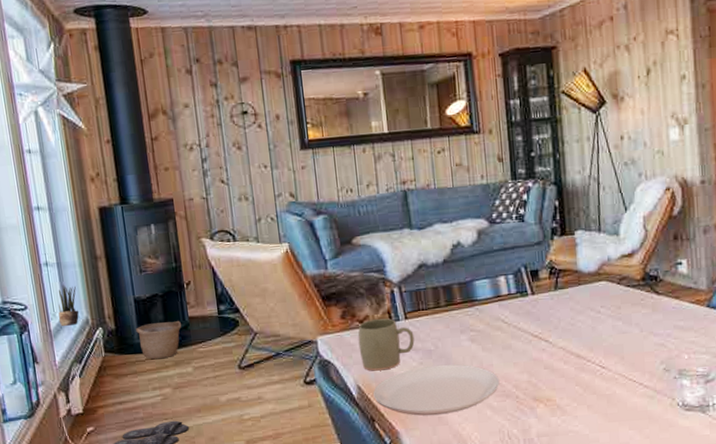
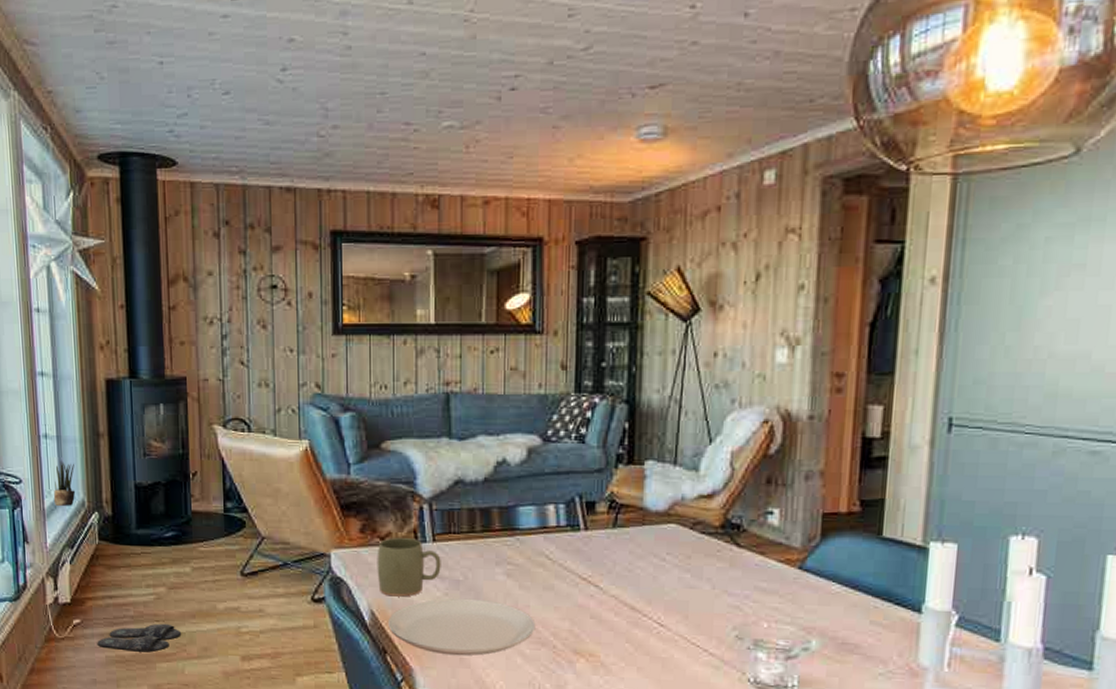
basket: present [136,321,181,360] -> none [134,514,183,554]

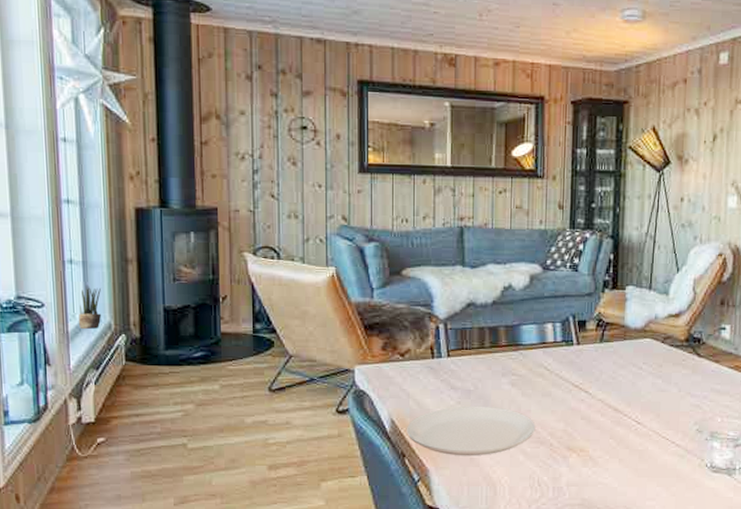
slippers: present [97,623,181,652] -> none [122,438,208,466]
mug: present [377,538,441,597] -> none [397,354,455,406]

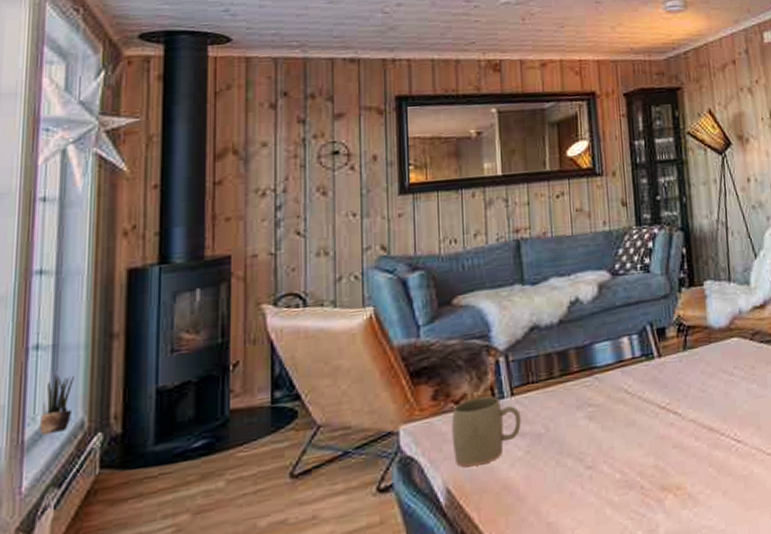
mug: none [397,354,455,406] -> present [451,396,521,468]
plate: present [407,405,536,456] -> none [466,449,622,524]

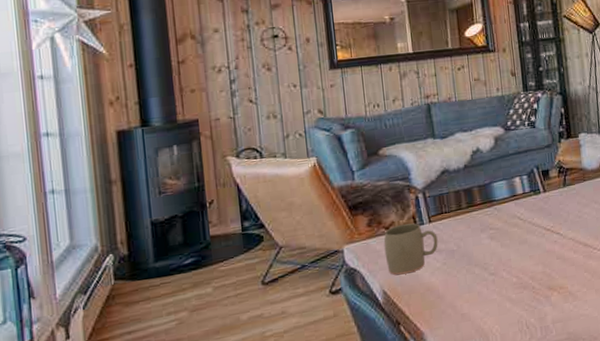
potted plant: present [39,374,74,434] -> none [62,211,88,256]

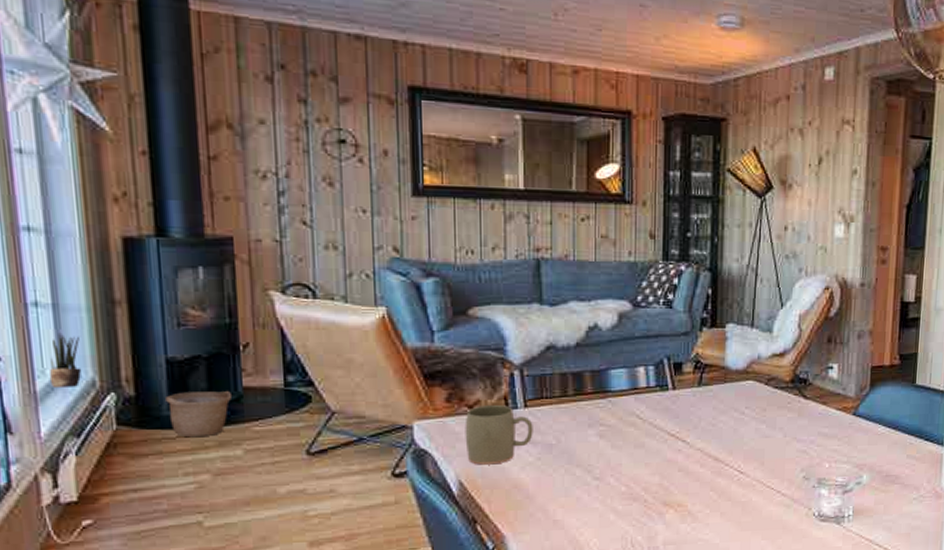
potted plant: none [62,211,88,256] -> present [49,332,82,387]
basket: none [151,241,202,283] -> present [165,391,231,438]

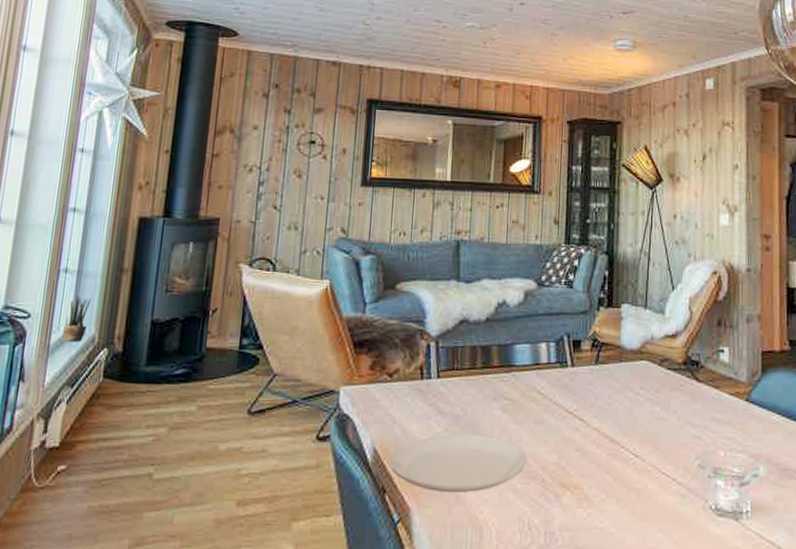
basket: present [165,391,231,438] -> none [144,350,196,393]
mug: present [465,405,533,465] -> none [382,374,444,433]
plate: none [478,461,628,519] -> present [389,433,527,493]

